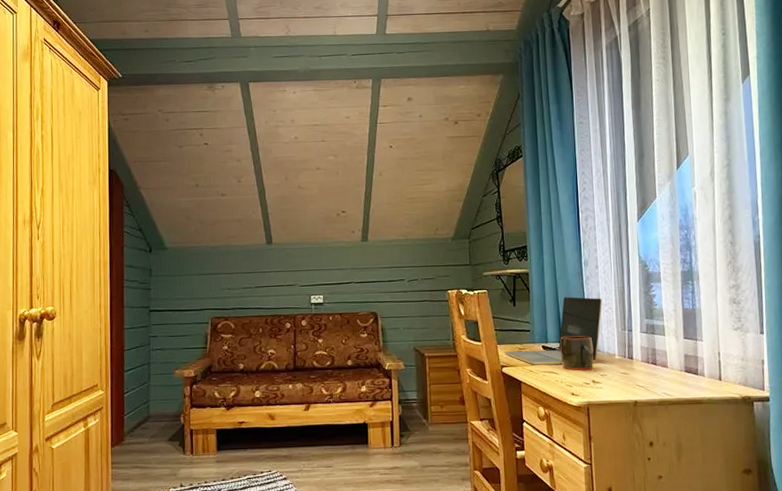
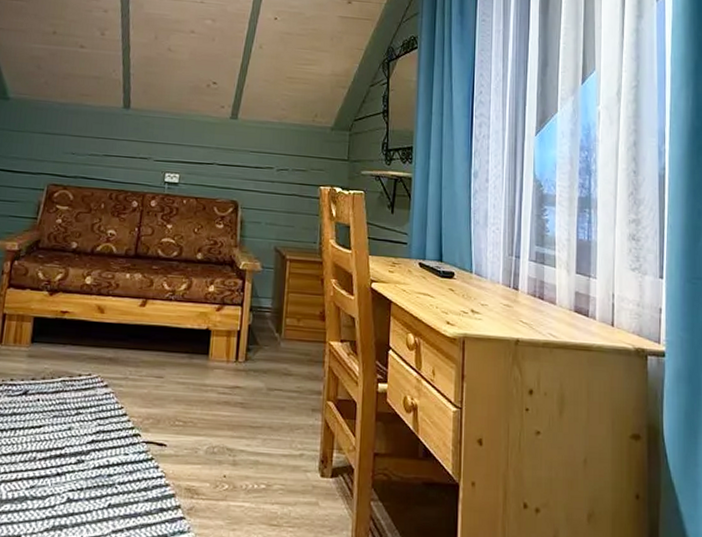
laptop: present [504,297,603,365] -> none [376,210,491,290]
mug: present [560,335,594,370] -> none [438,254,476,297]

